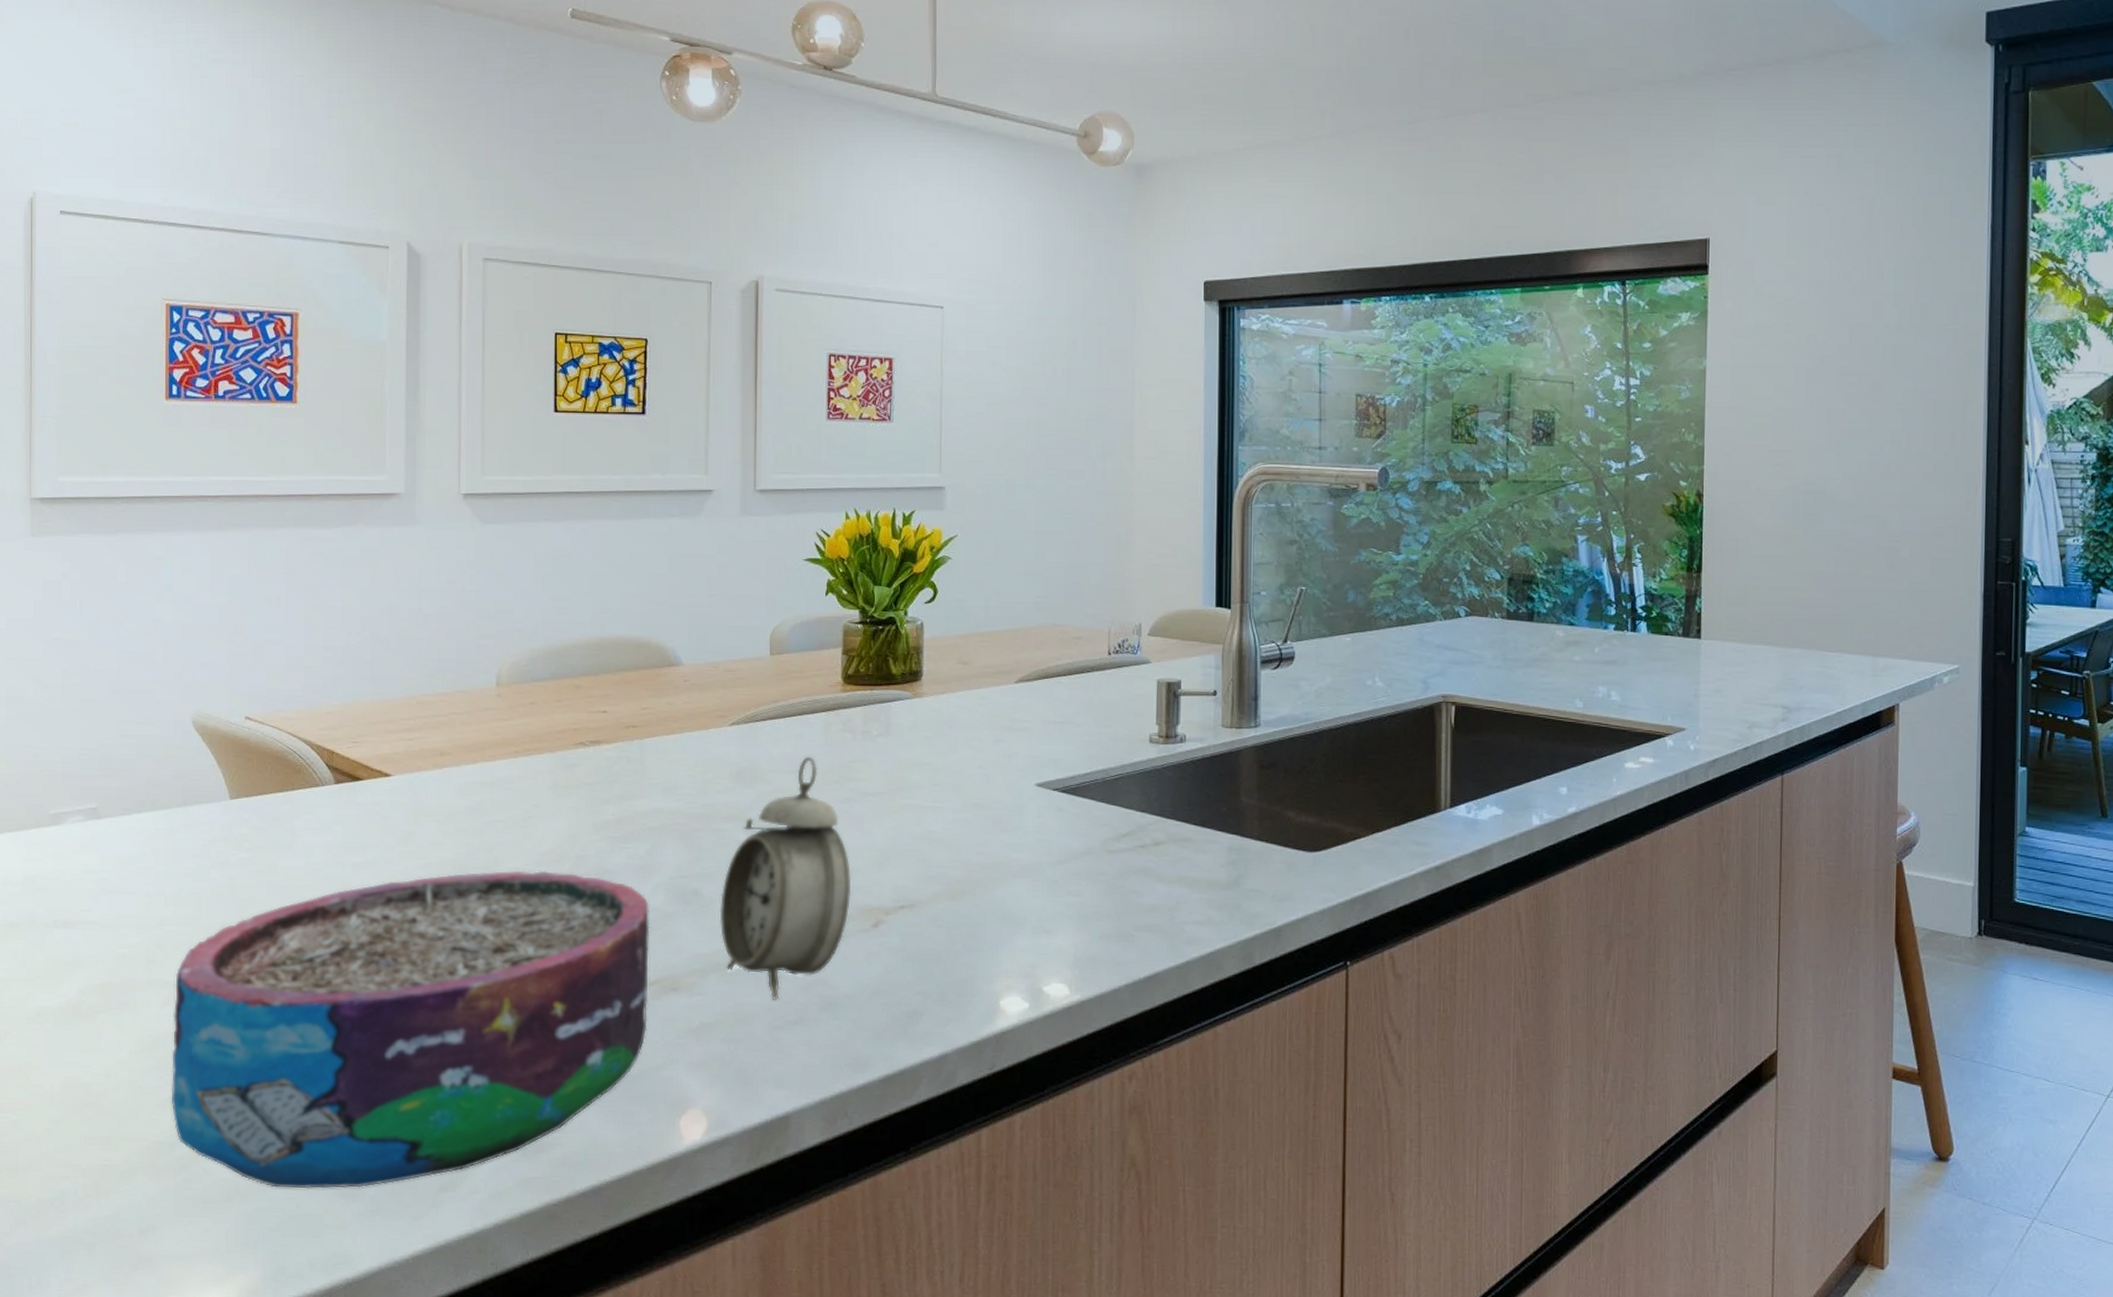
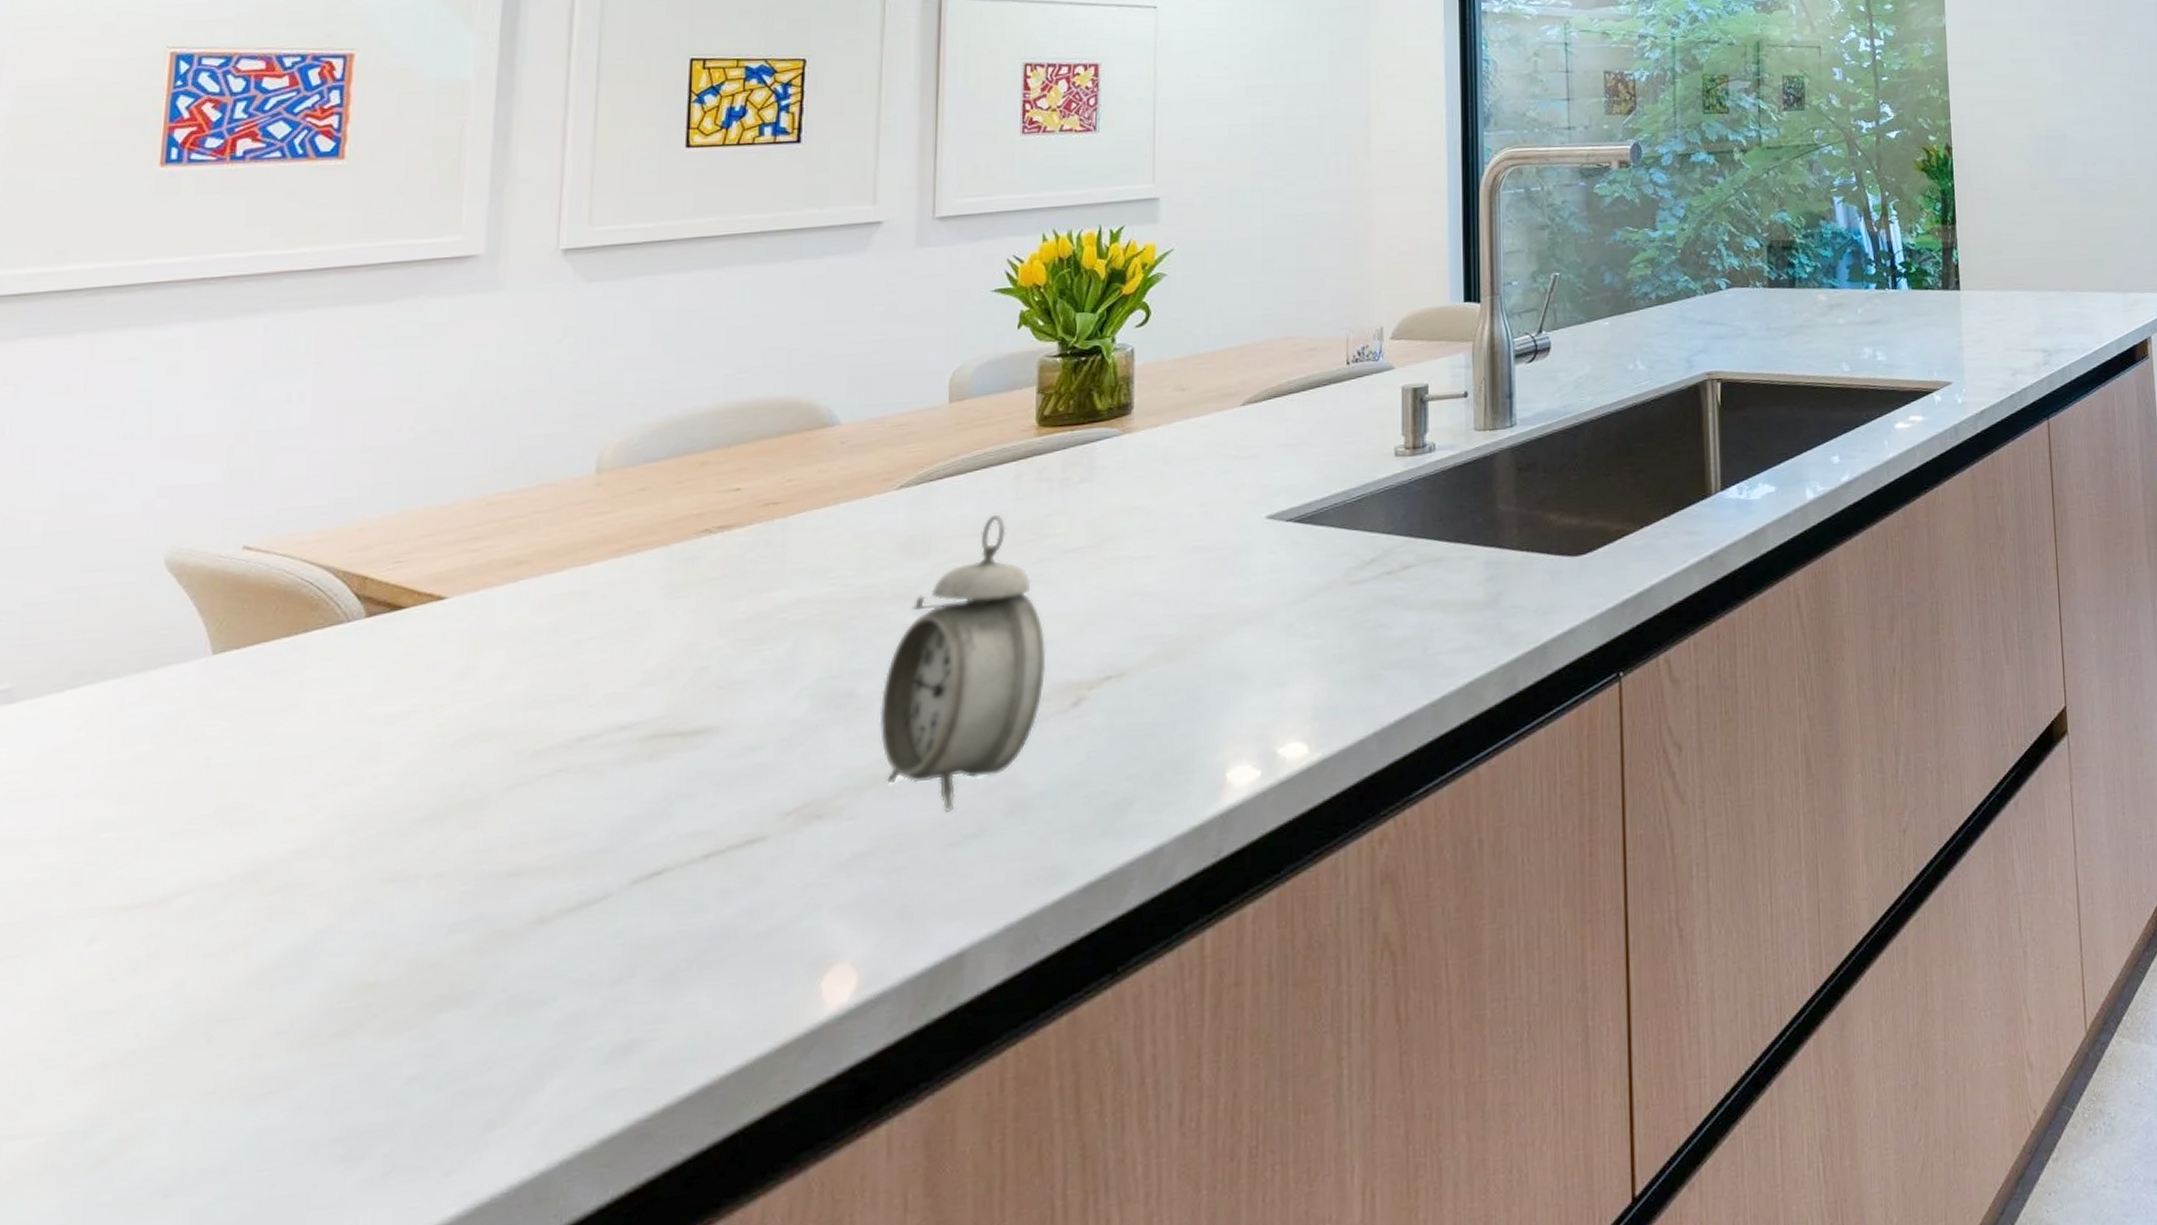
bowl: present [171,870,650,1189] -> none [89,690,789,1168]

